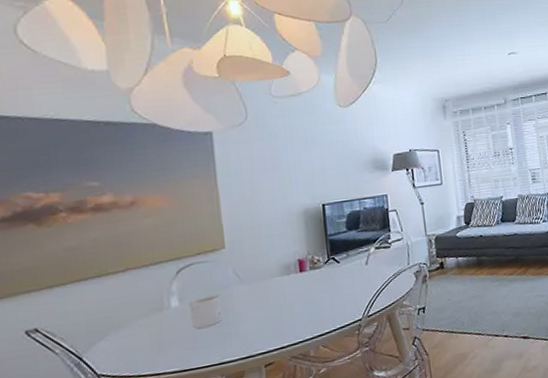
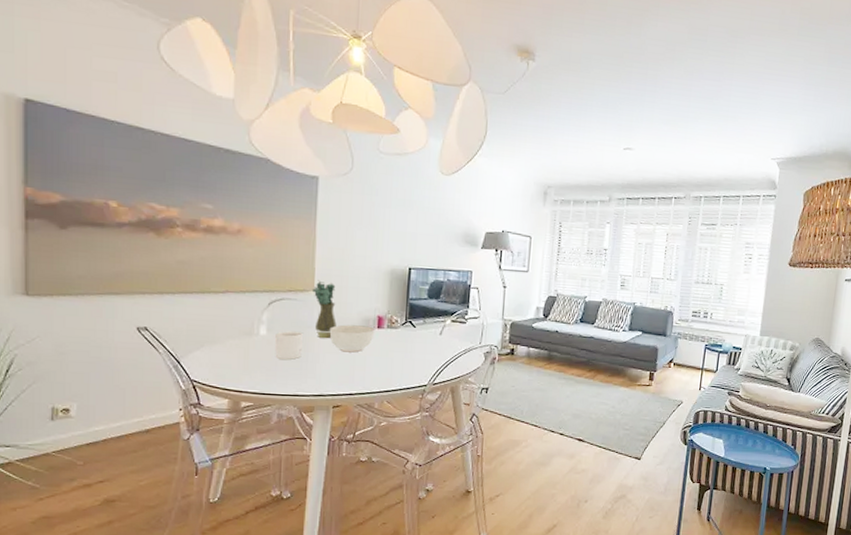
vase: none [222,235,256,297] -> present [311,280,337,339]
bowl: none [248,272,298,305] -> present [329,325,375,353]

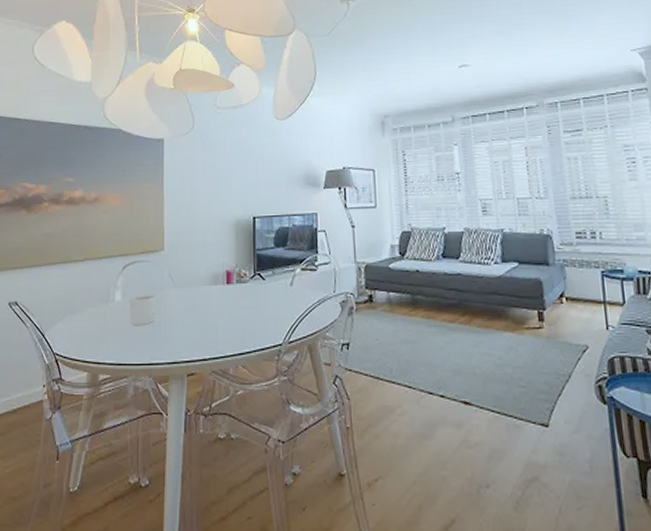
vase: present [311,280,337,339] -> none [162,239,187,300]
bowl: present [329,325,375,353] -> none [180,282,224,313]

